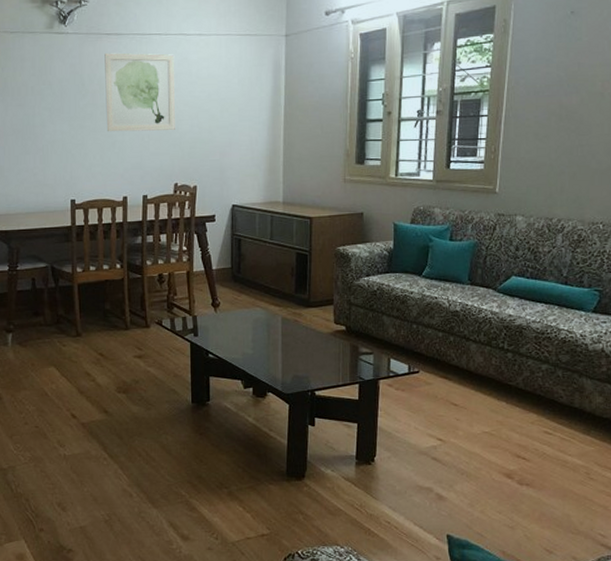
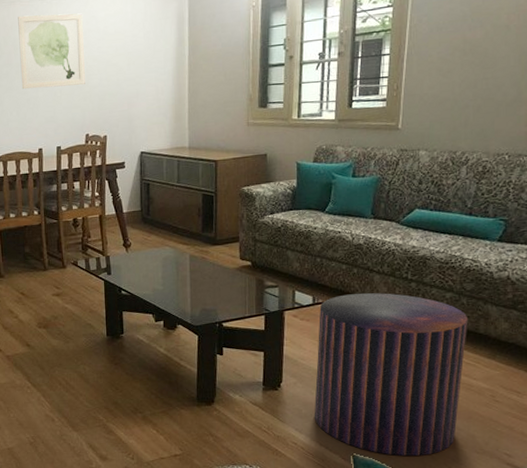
pouf: none [408,363,564,536] -> present [314,293,469,456]

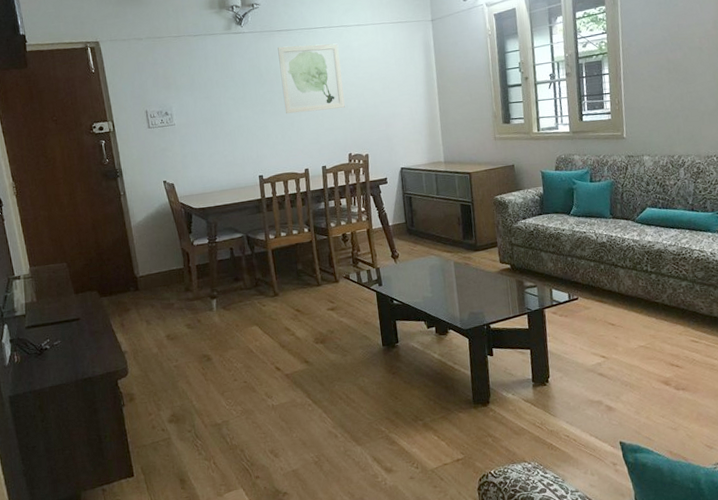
pouf: present [314,293,469,456] -> none [575,285,707,439]

